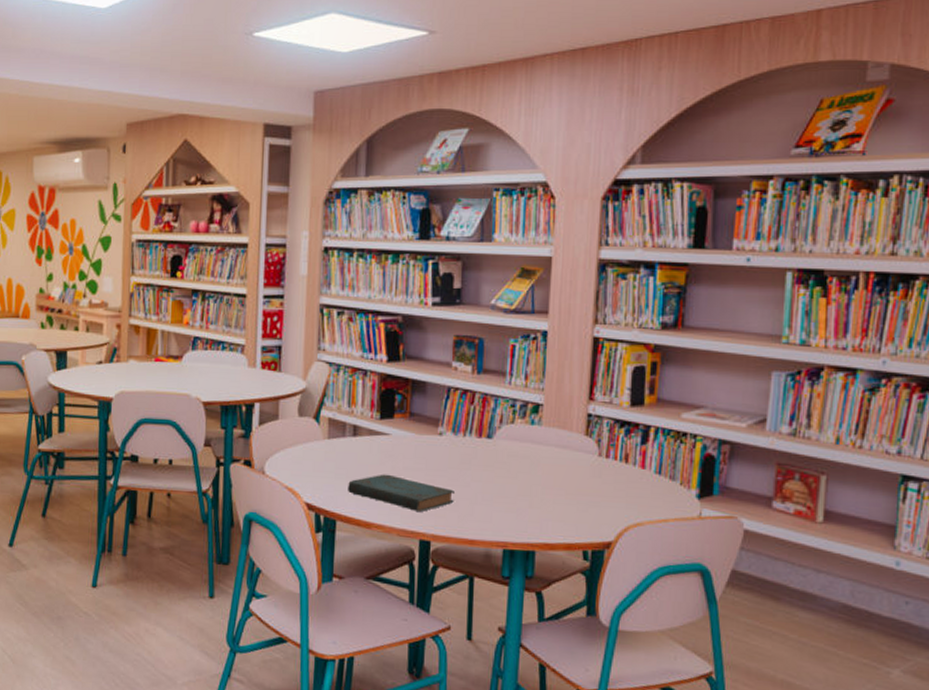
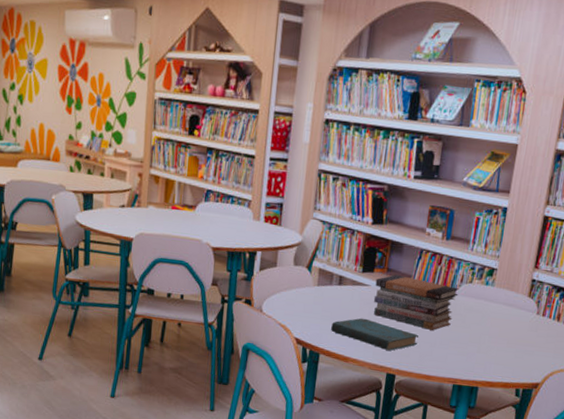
book stack: none [396,419,499,484] -> present [373,275,459,330]

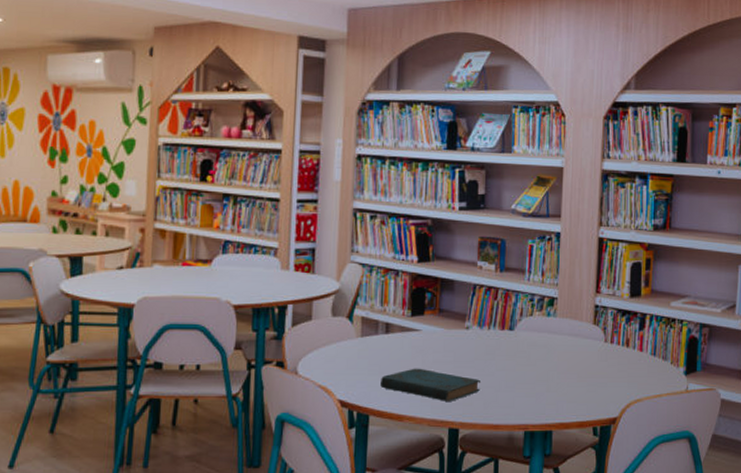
book stack: present [373,275,459,330] -> none [426,315,520,373]

